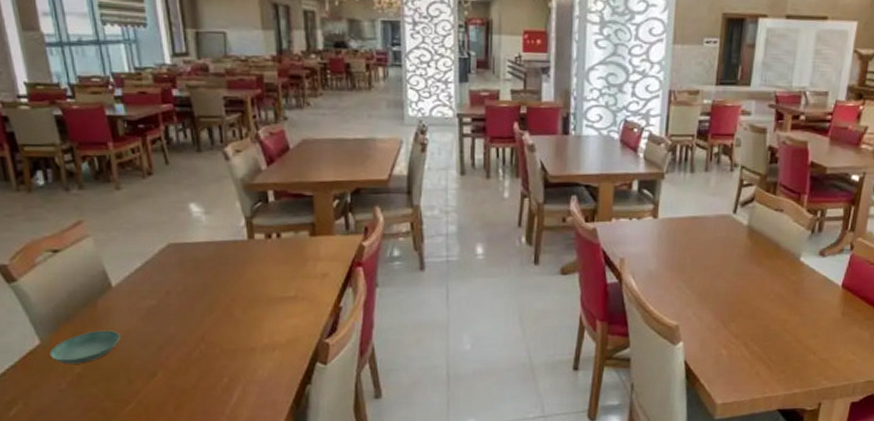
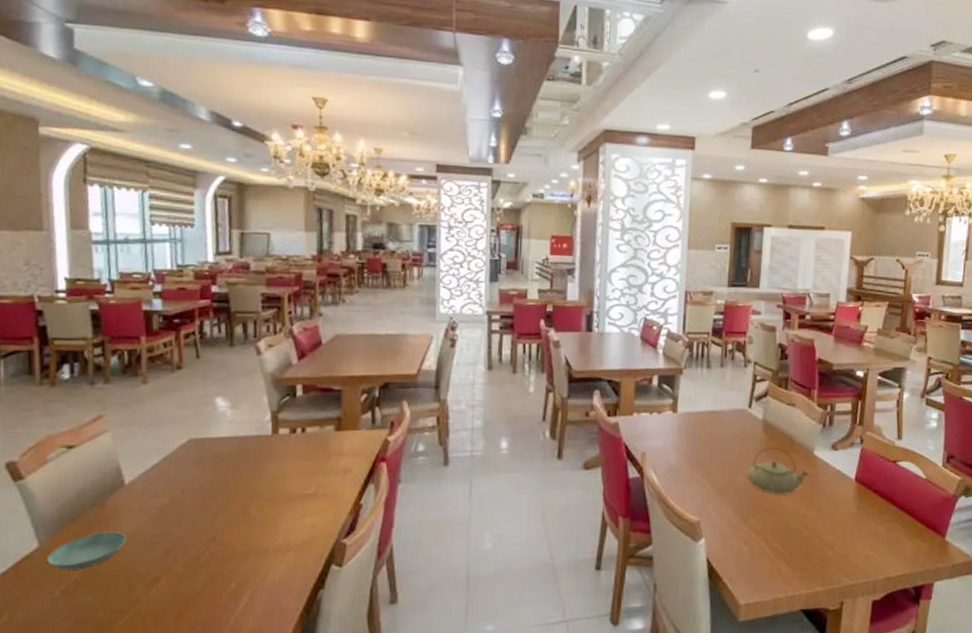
teapot: none [728,253,793,300] -> present [746,446,808,494]

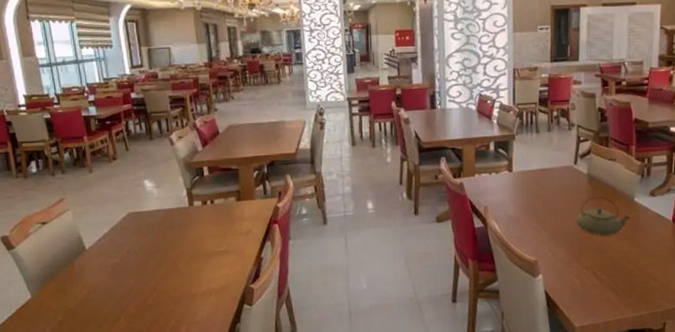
saucer: present [47,532,126,569] -> none [38,285,92,313]

